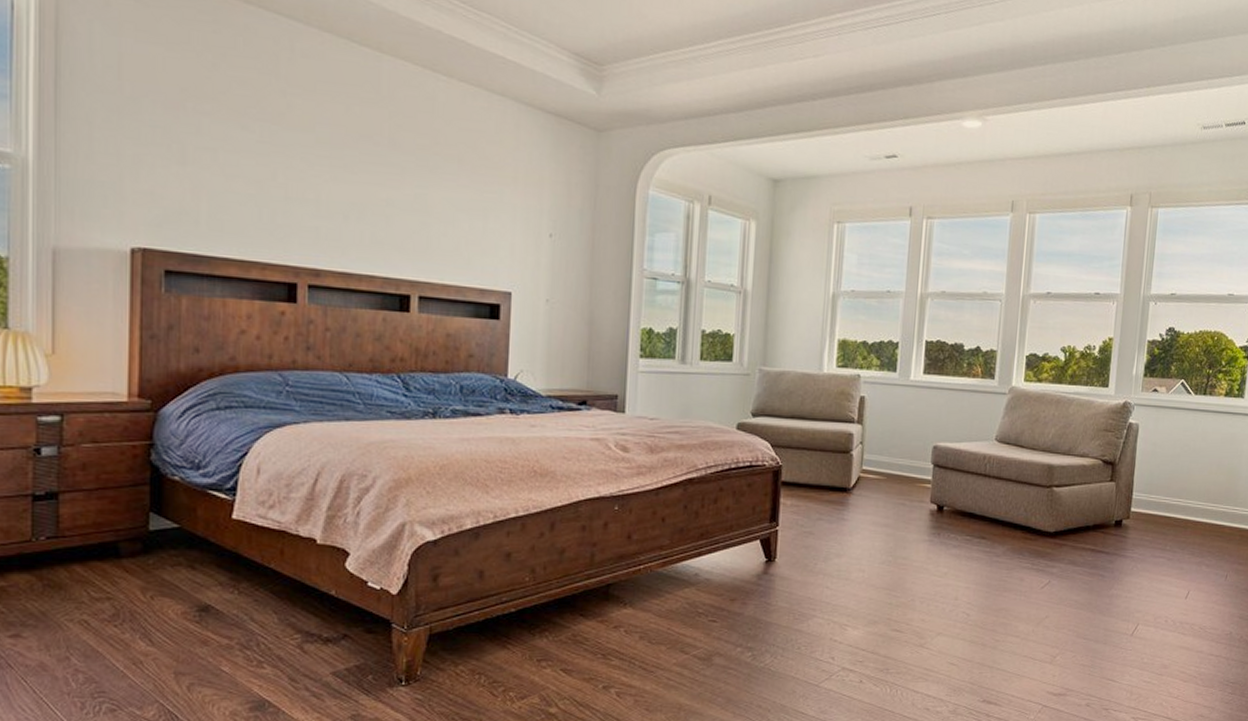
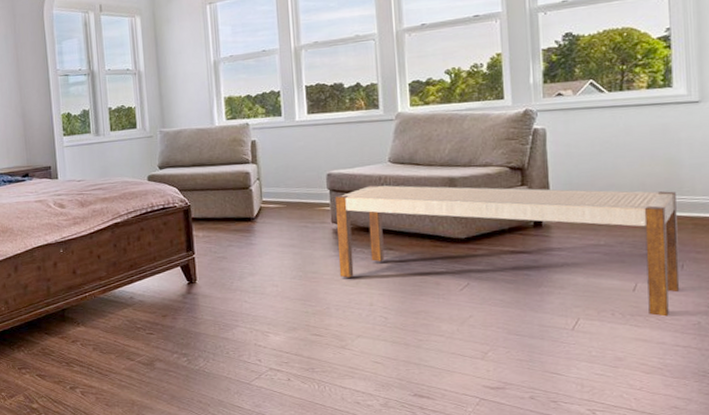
bench: none [929,463,1232,626] -> present [335,184,680,317]

